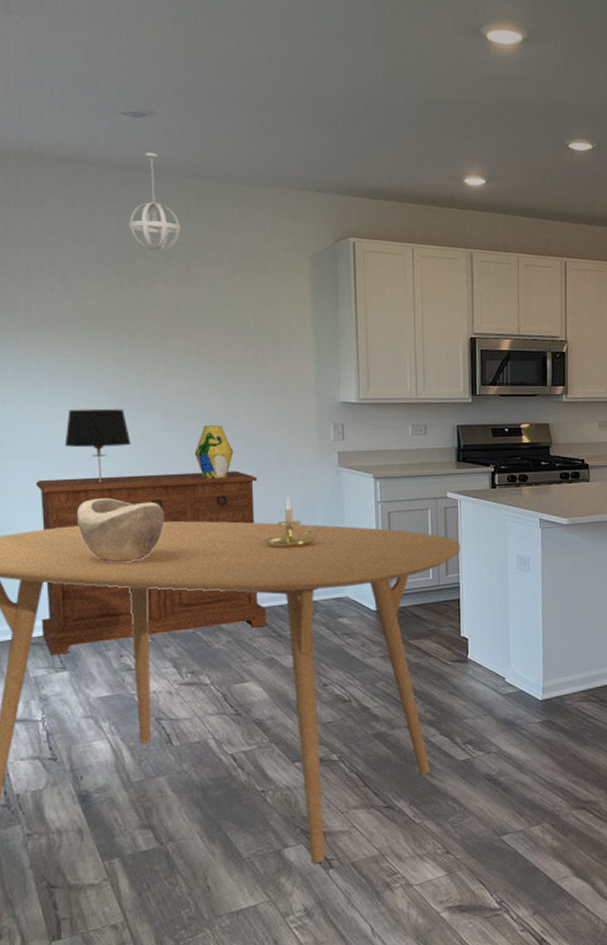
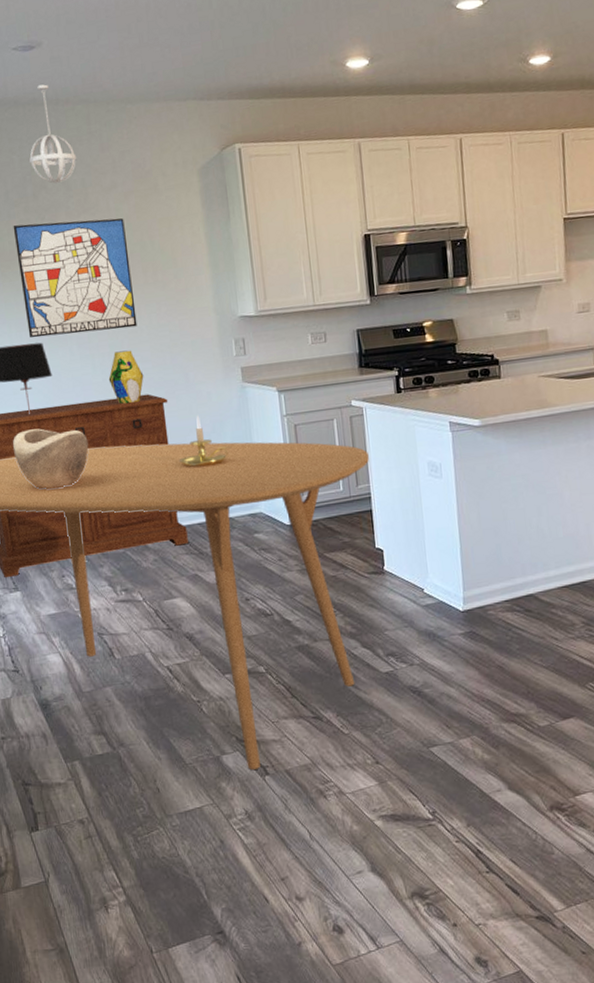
wall art: none [102,287,232,404] -> present [13,218,137,338]

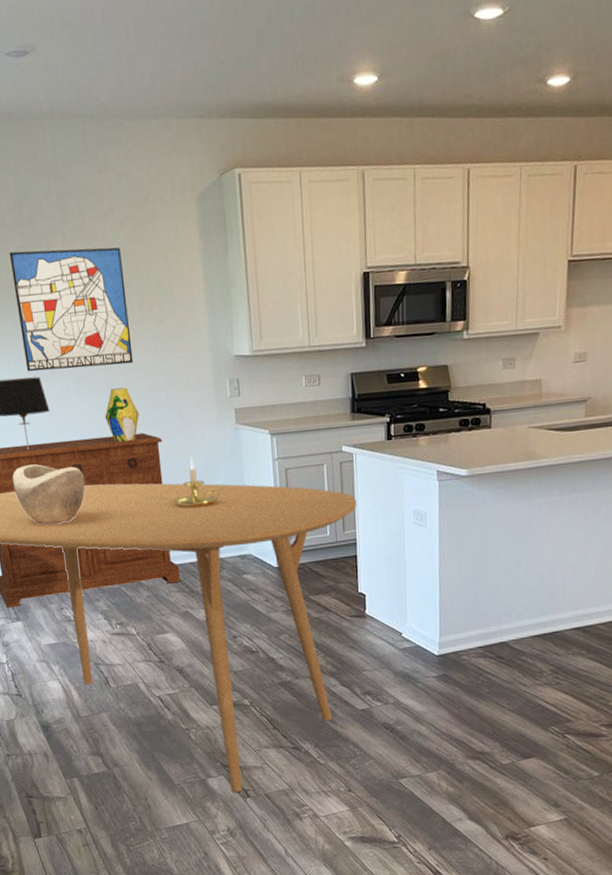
pendant light: present [29,84,77,184] -> none [24,95,73,207]

